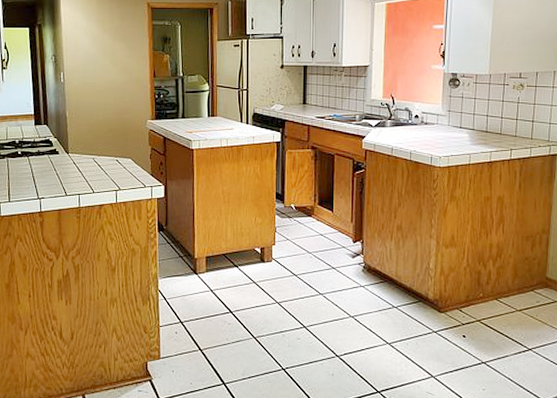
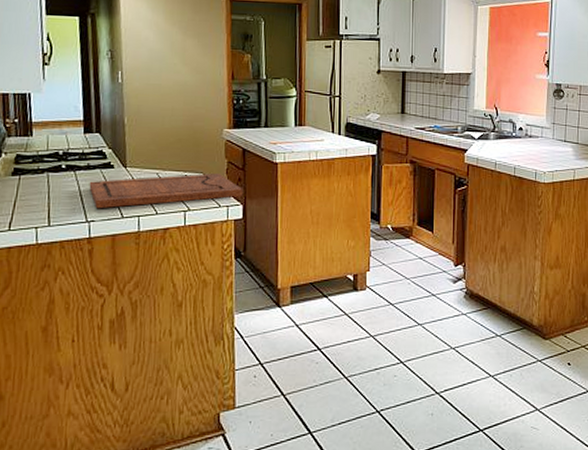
cutting board: none [39,158,165,188] -> present [89,172,244,209]

